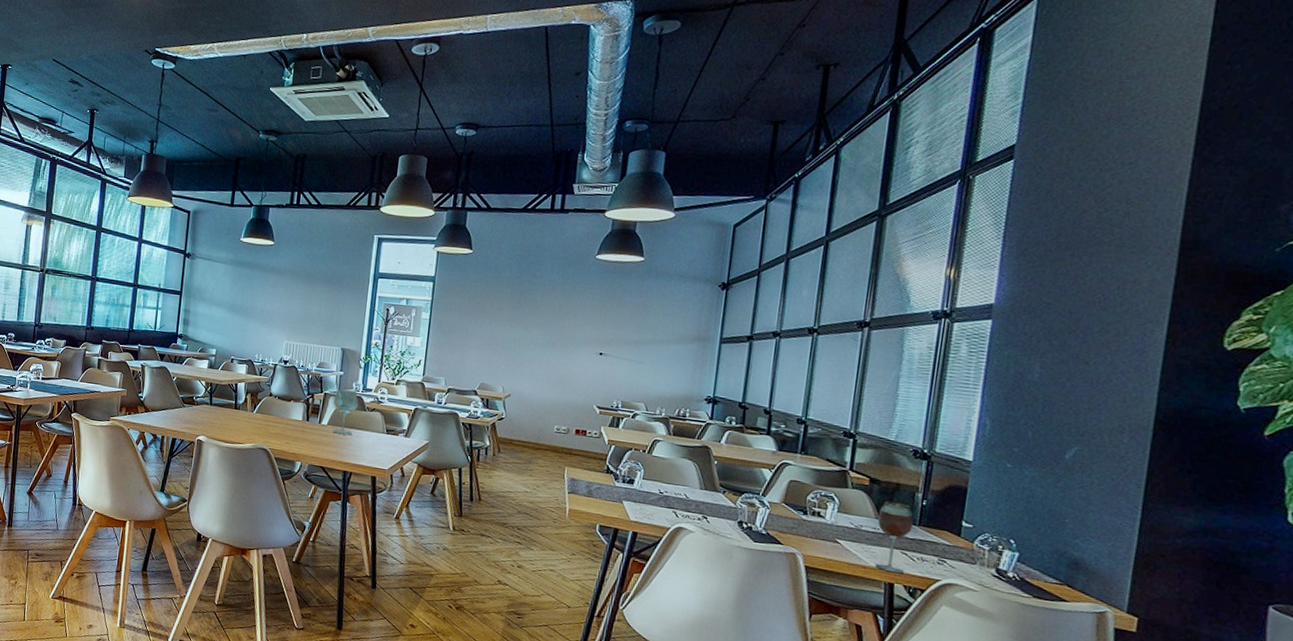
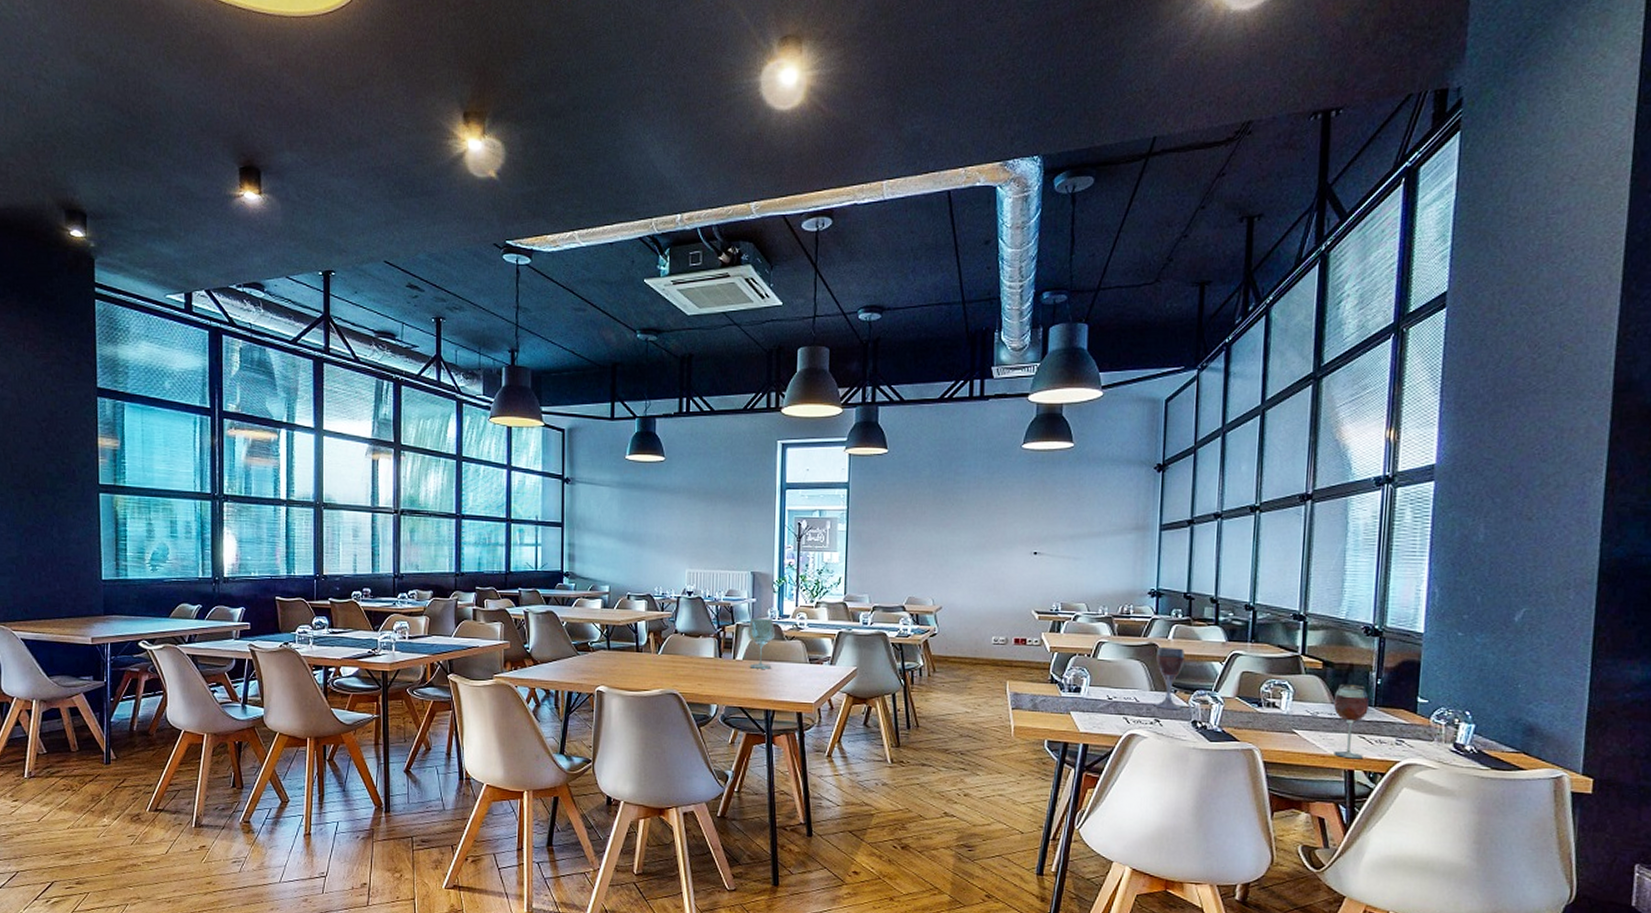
cup: none [704,450,736,510] -> present [1155,648,1186,710]

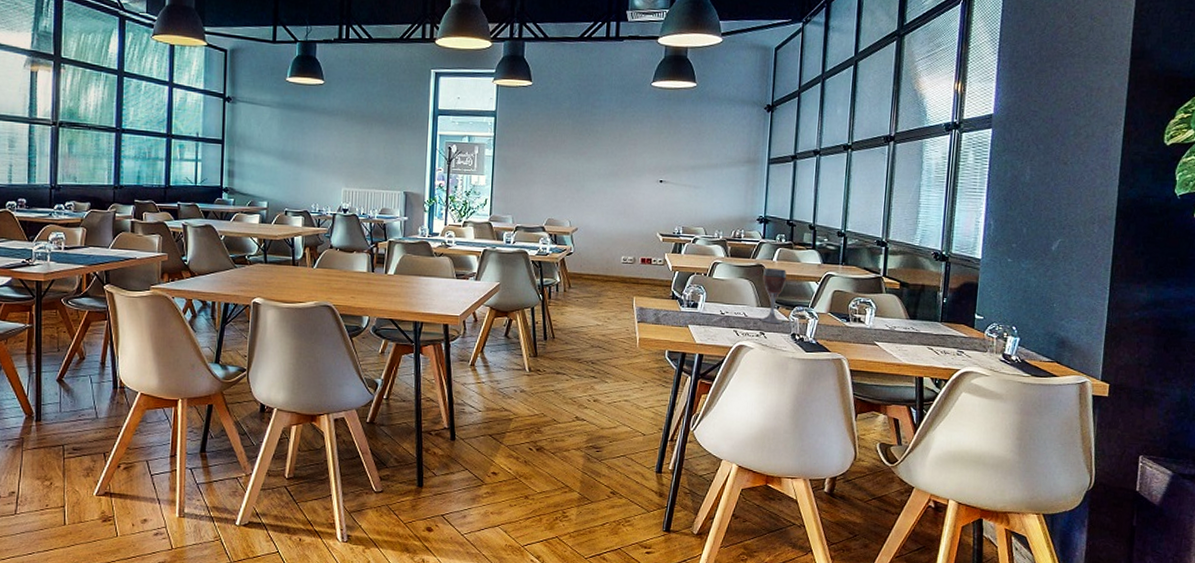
wine glass: present [747,618,776,669] -> none [399,235,426,284]
wineglass: present [1333,683,1370,759] -> none [907,302,937,368]

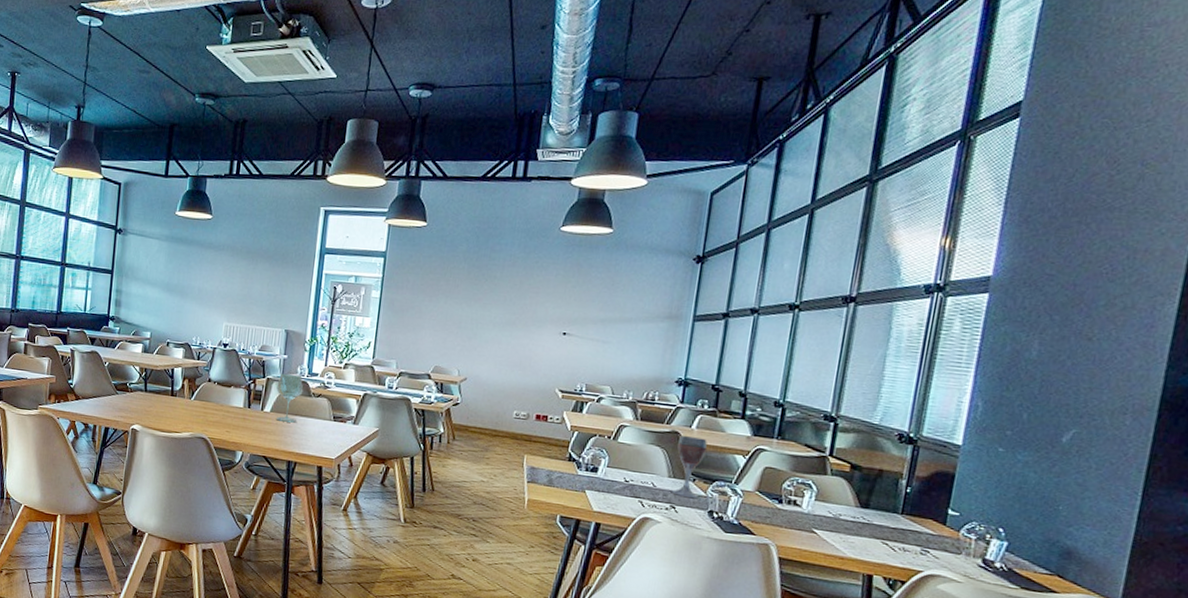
wine glass: none [399,235,426,284] -> present [276,373,304,423]

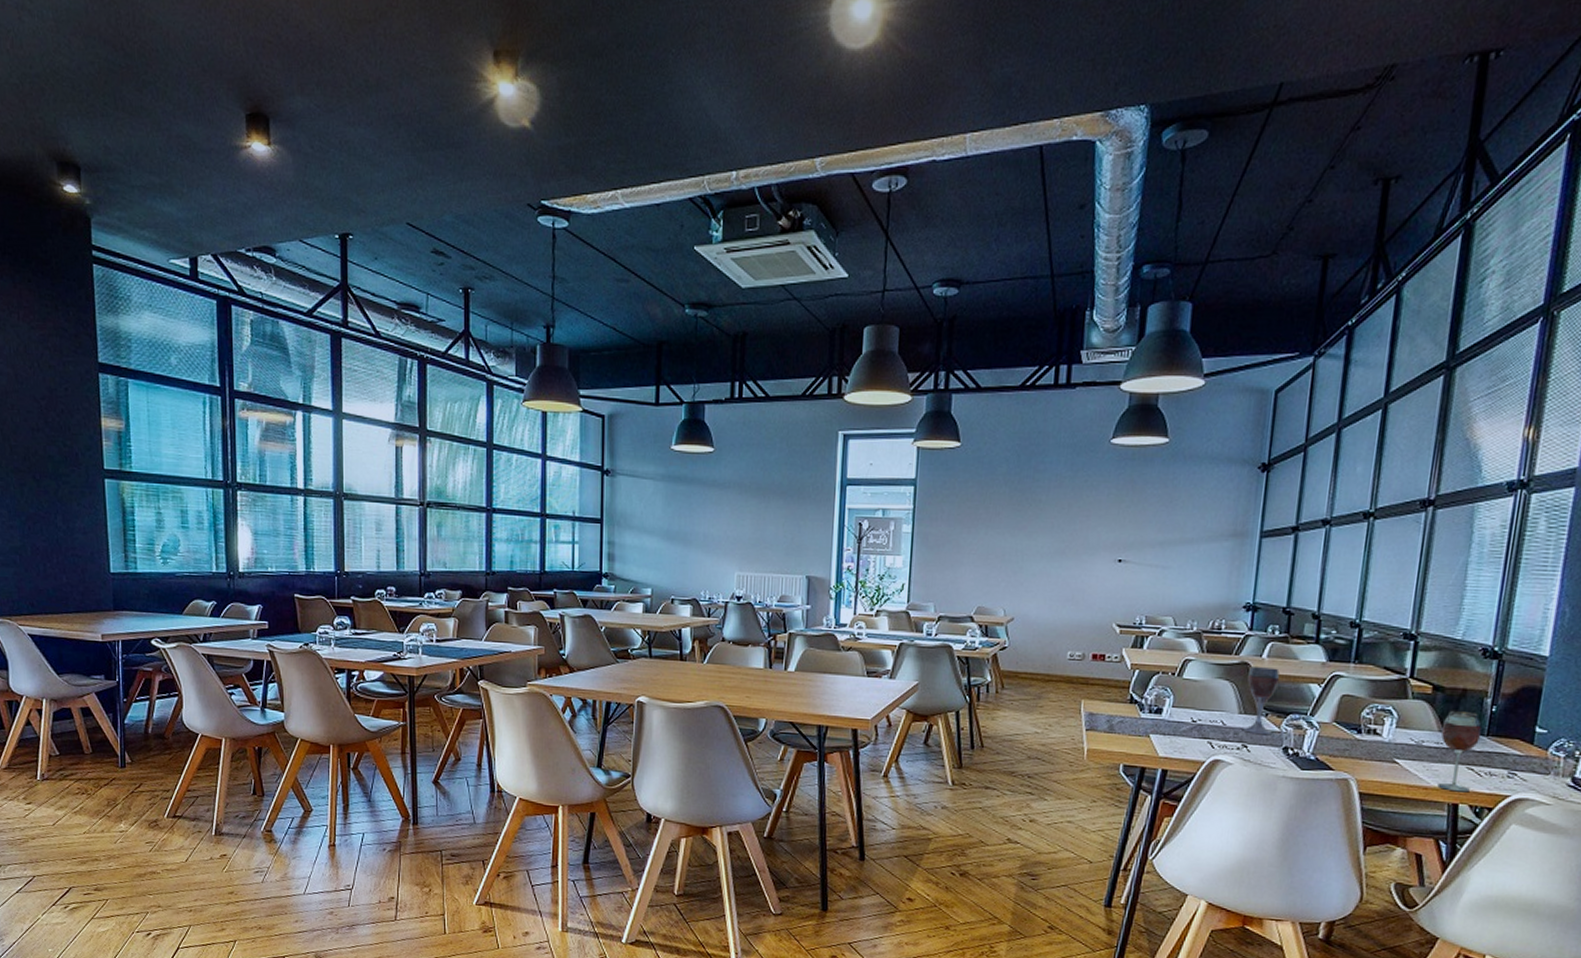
wine glass: present [276,373,304,423] -> none [800,626,831,682]
wineglass: none [853,488,897,565] -> present [1437,710,1482,793]

